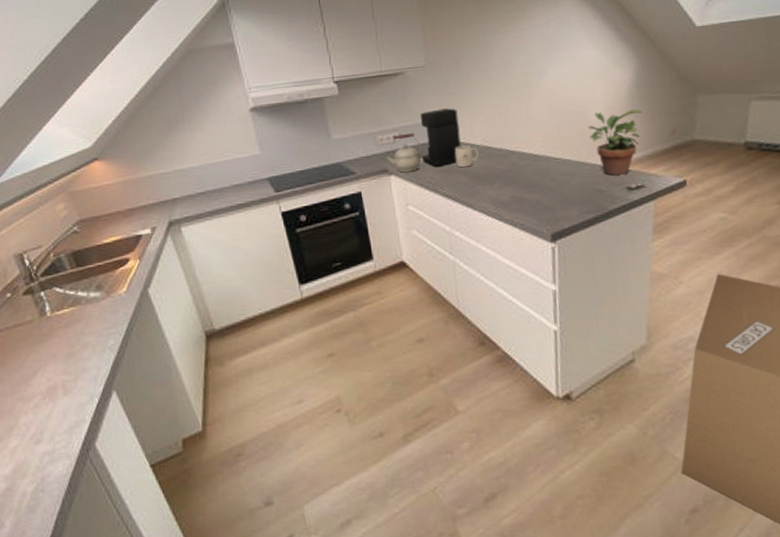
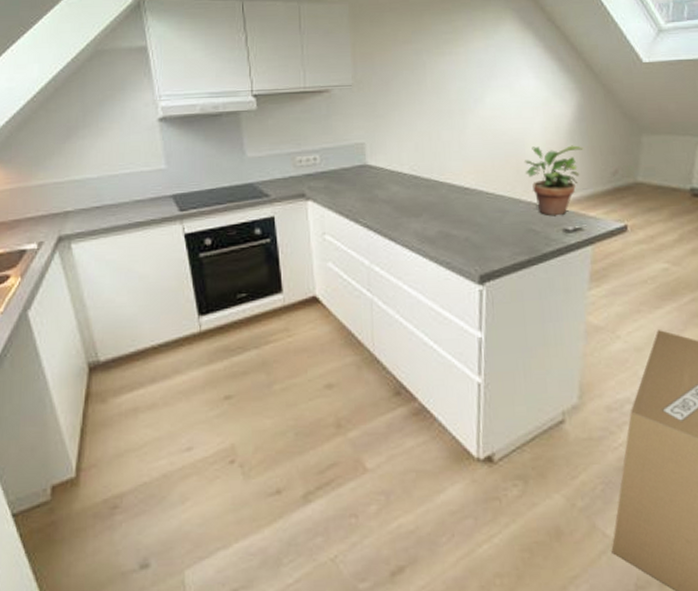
kettle: present [386,132,422,174] -> none [303,155,344,199]
coffee maker: present [420,108,461,167] -> none [343,131,387,194]
mug: present [454,145,480,168] -> none [379,173,406,197]

